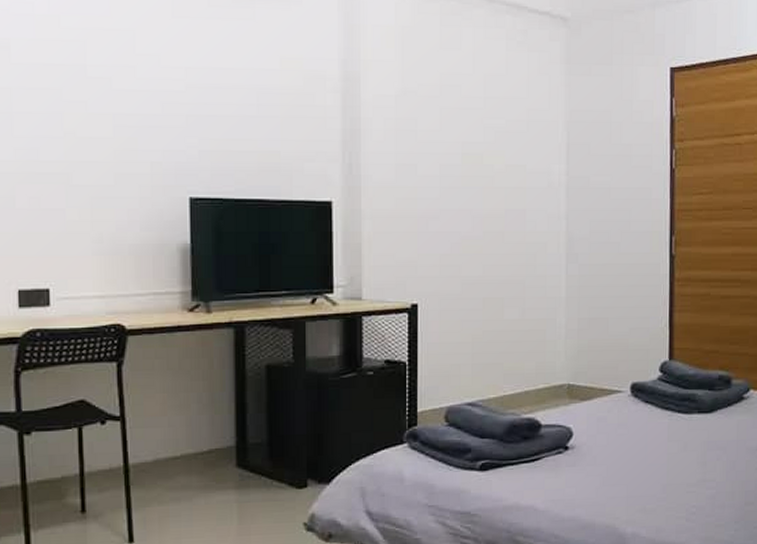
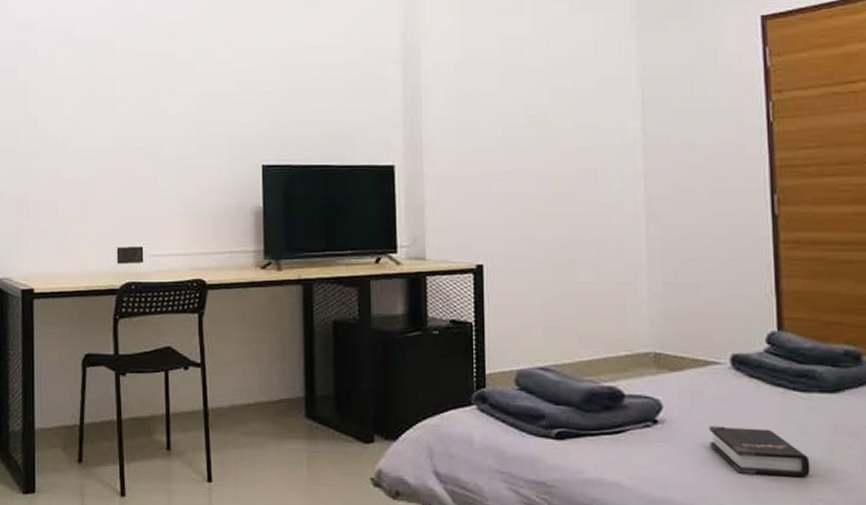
hardback book: none [610,448,688,489] -> present [709,426,810,477]

